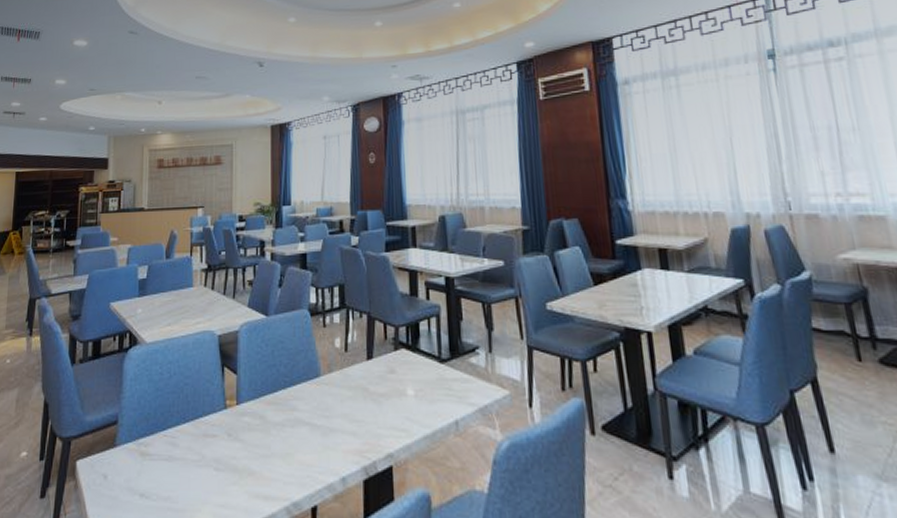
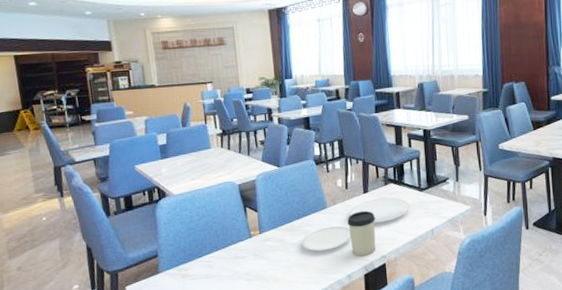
plate: none [286,404,348,438] -> present [302,226,351,252]
cup: none [345,384,381,452] -> present [347,210,376,257]
plate: none [347,368,427,404] -> present [349,197,410,223]

